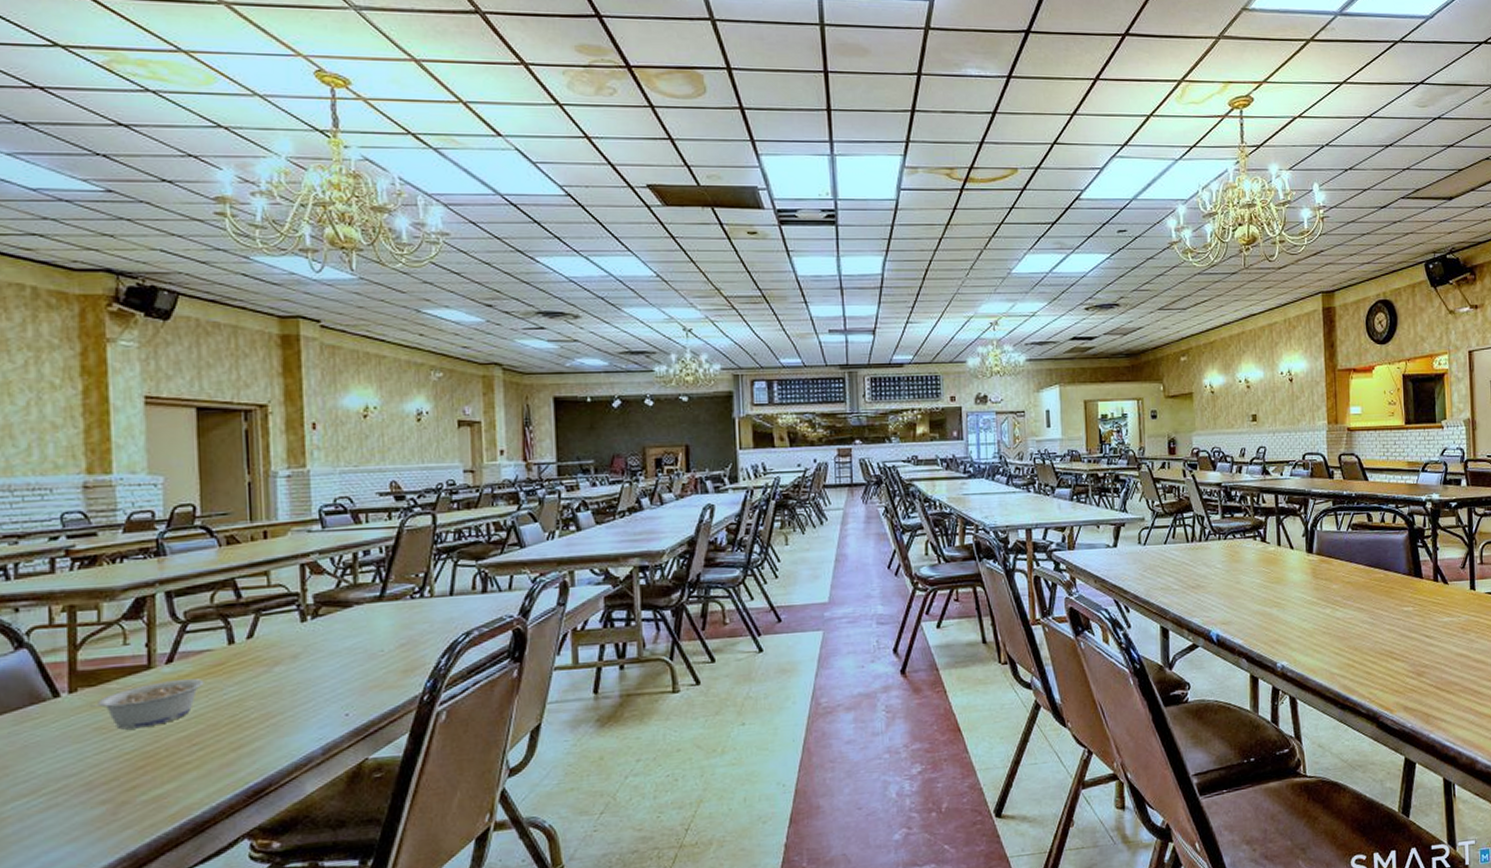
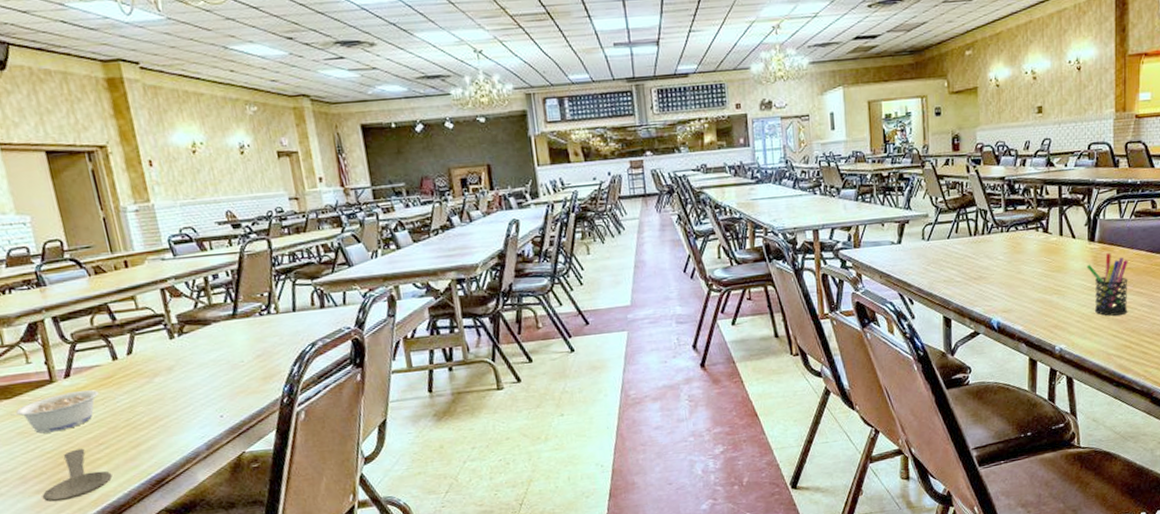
wooden spoon: none [108,749,201,816] -> present [42,448,113,502]
pen holder: none [1306,565,1350,632] -> present [1087,253,1128,316]

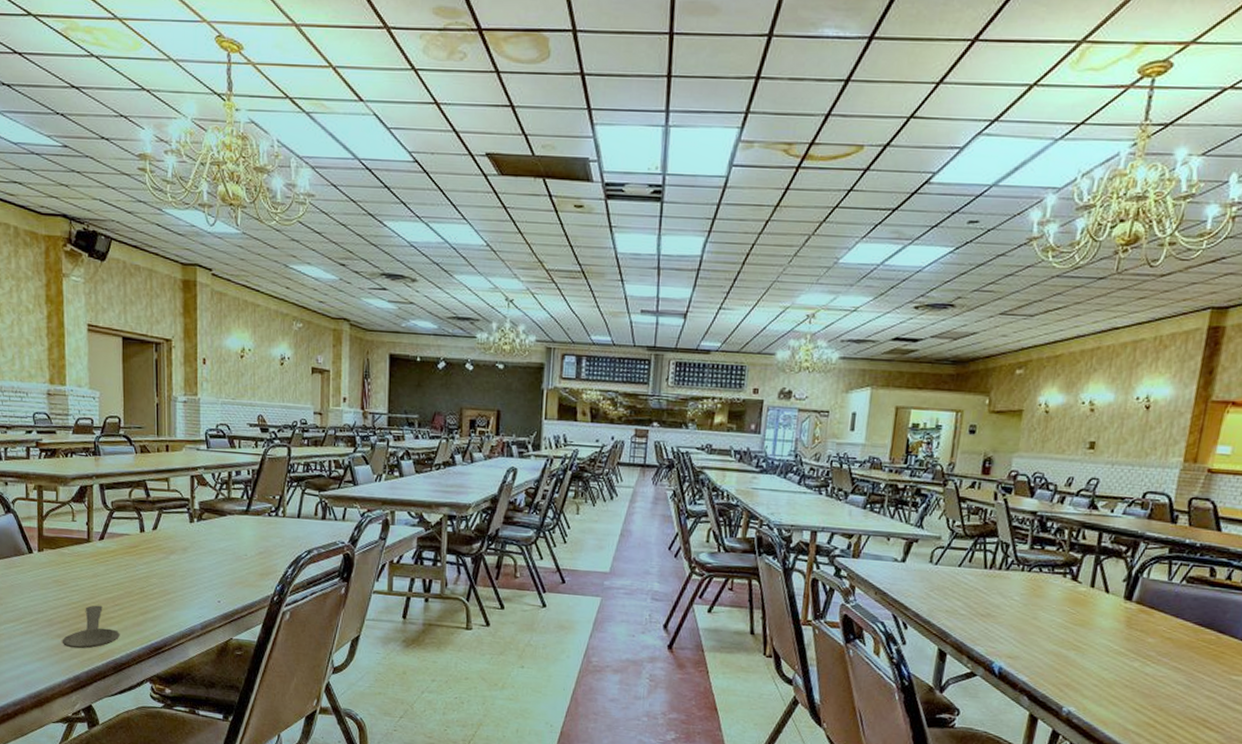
legume: present [10,390,99,434] -> none [51,553,124,586]
pen holder: present [1087,253,1128,316] -> none [1117,616,1170,689]

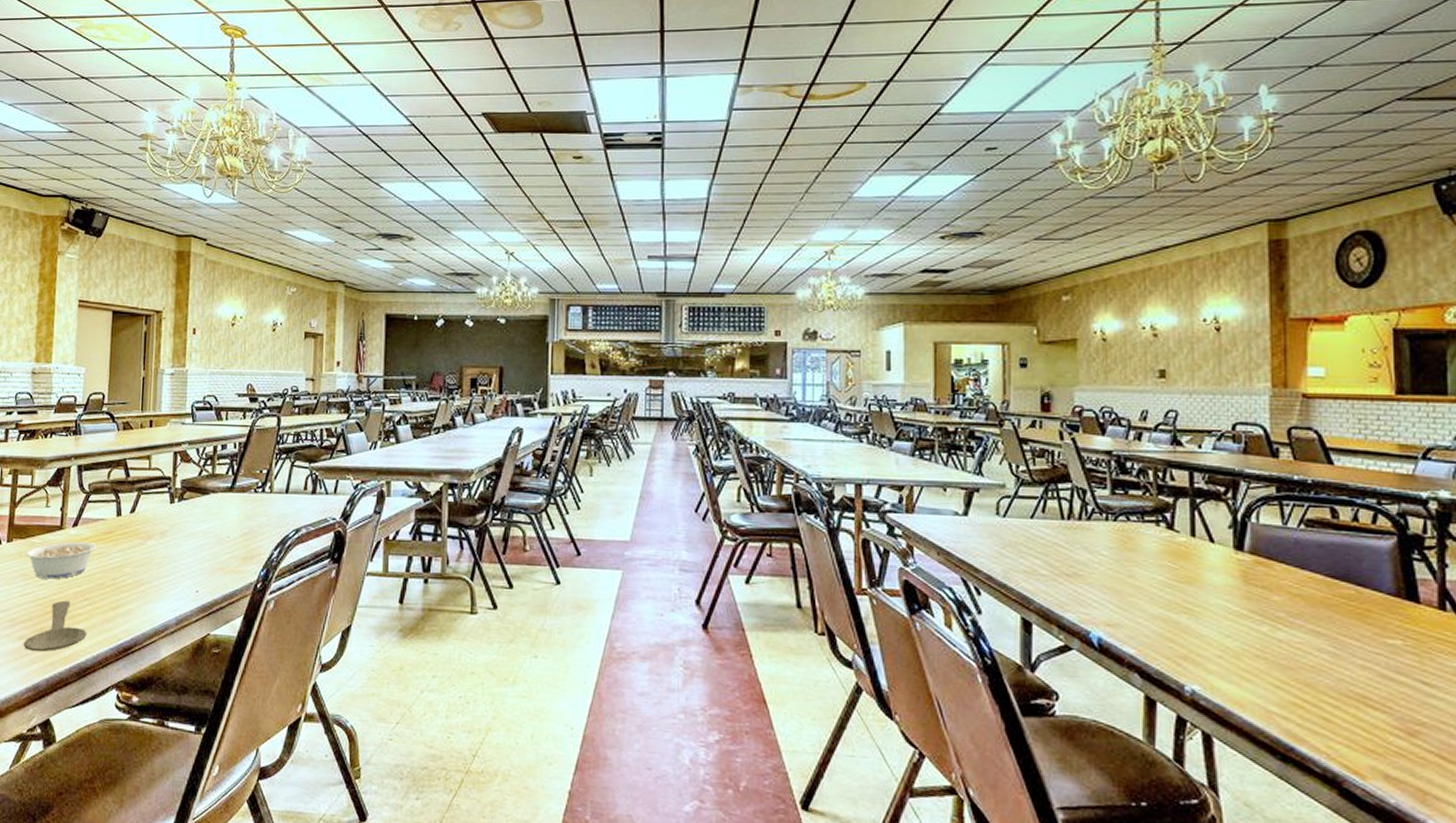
legume: none [51,553,124,586] -> present [19,541,97,579]

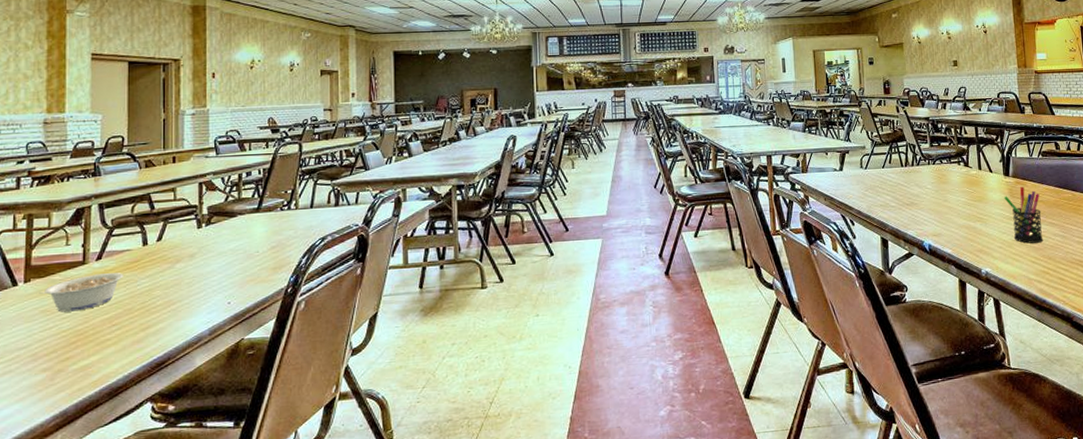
wooden spoon: present [23,600,87,652] -> none [47,328,117,381]
pen holder: none [1232,569,1298,659] -> present [1004,186,1044,244]

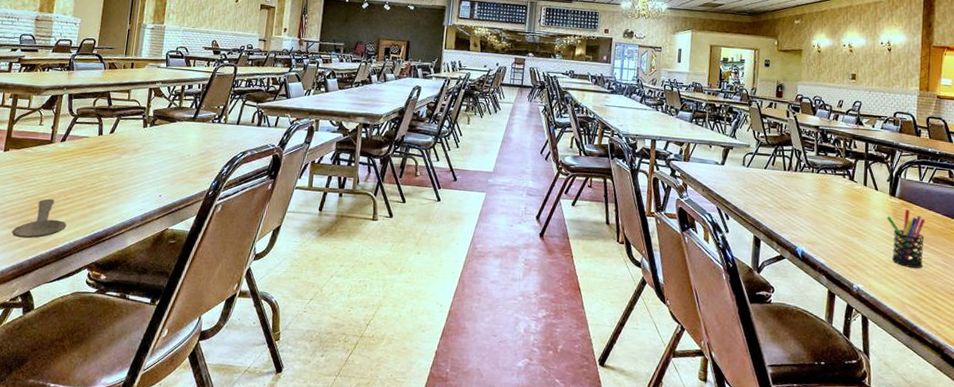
legume: present [39,273,124,312] -> none [14,153,81,182]
wooden spoon: none [47,328,117,381] -> present [12,198,67,239]

